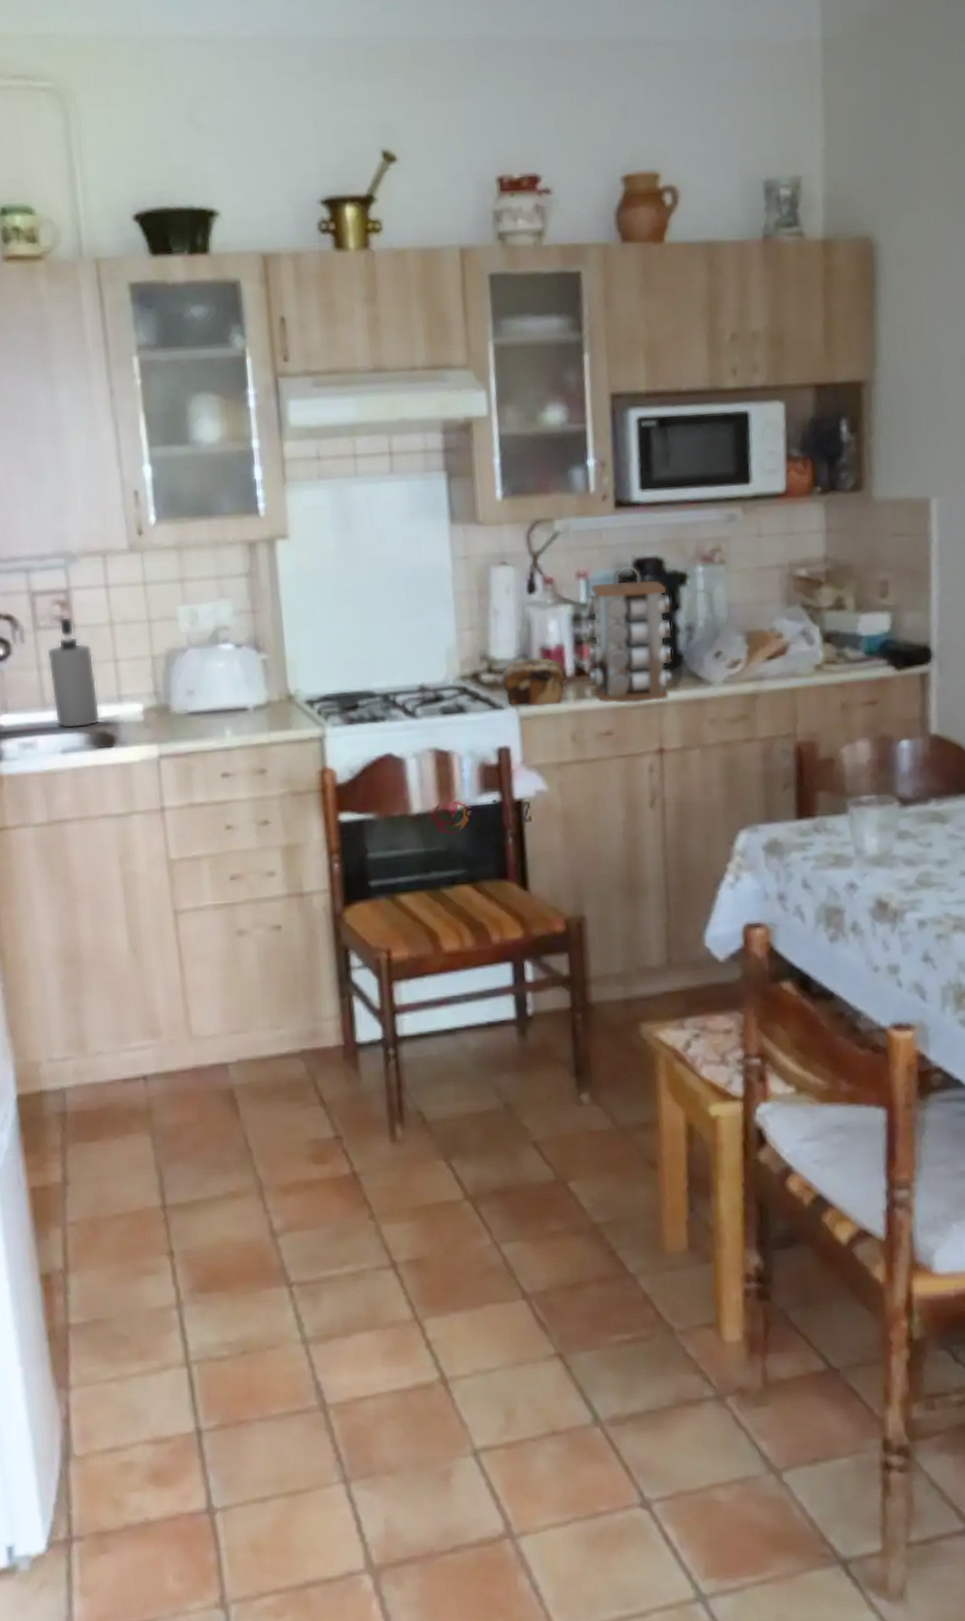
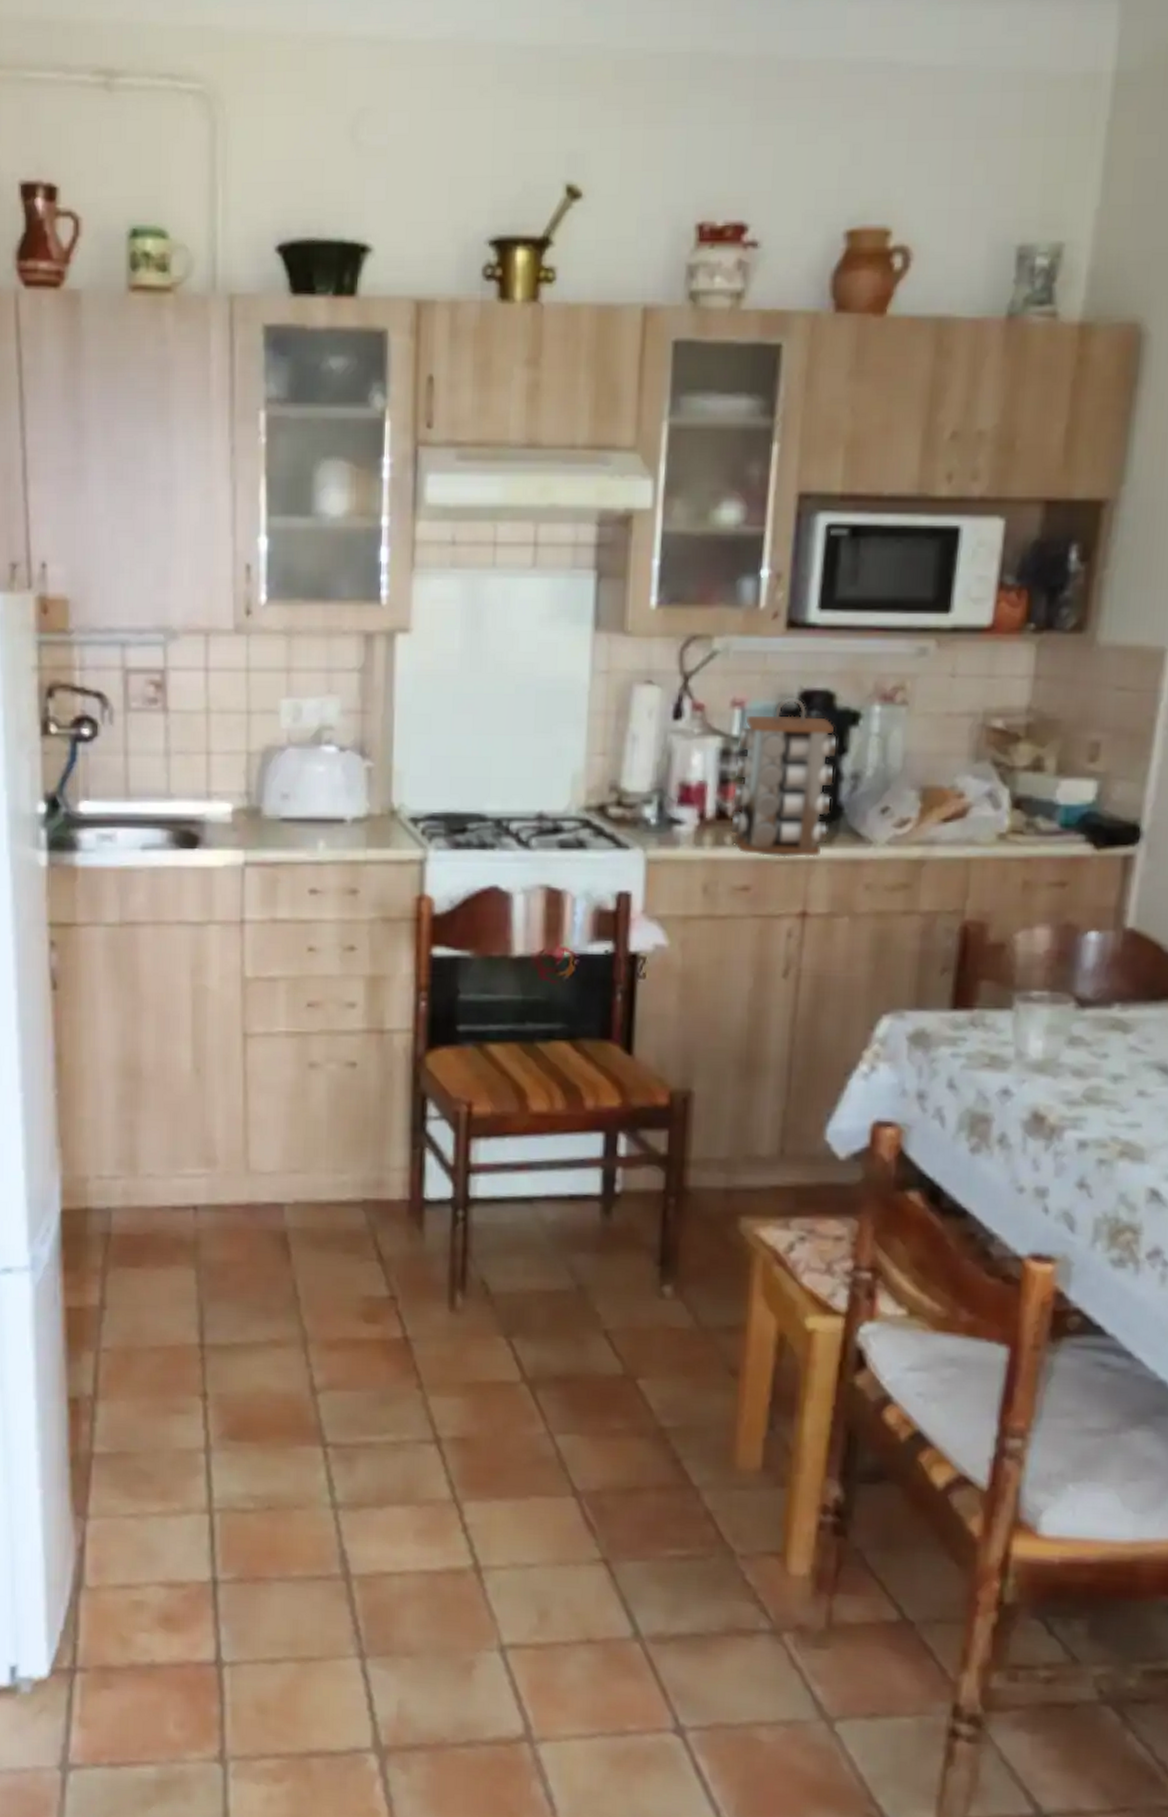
soap dispenser: present [38,617,101,729] -> none [129,700,186,824]
bread loaf: present [502,657,566,707] -> none [631,793,705,850]

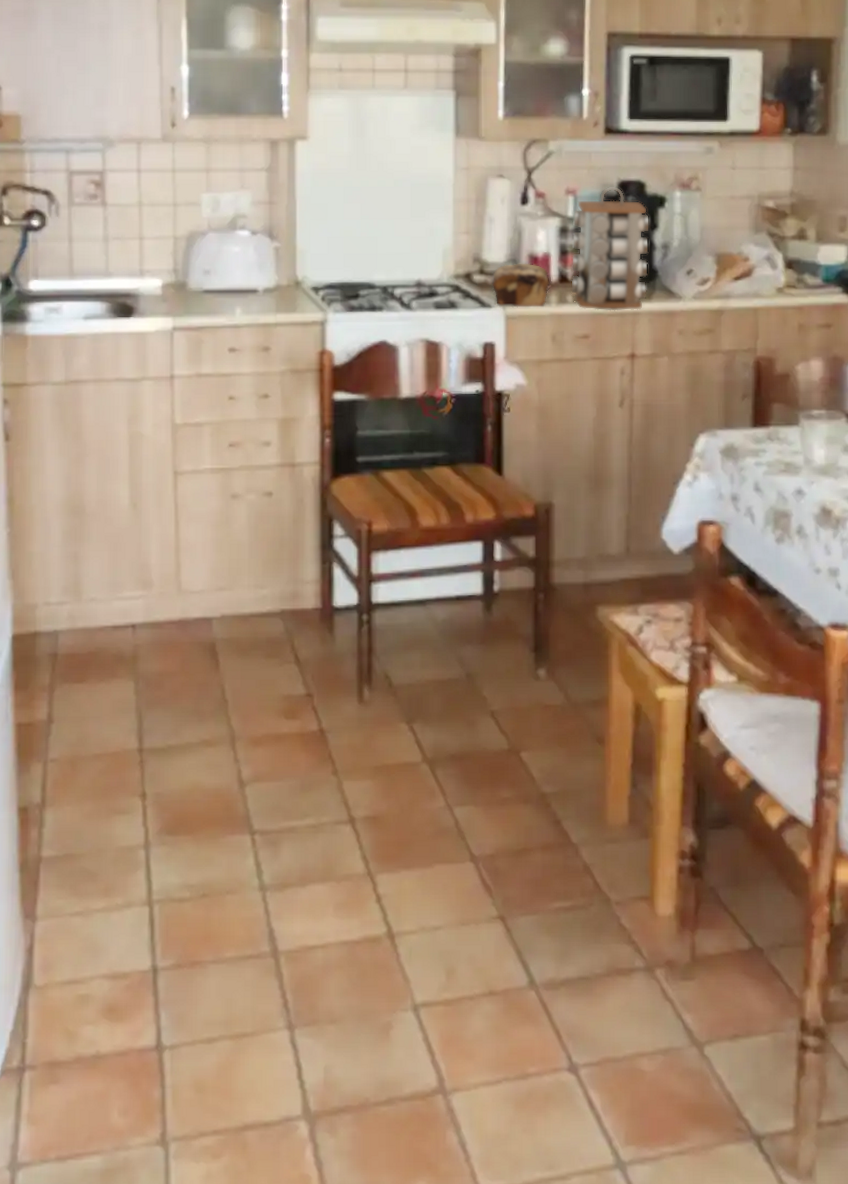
bread loaf: none [631,793,705,850] -> present [492,263,550,308]

